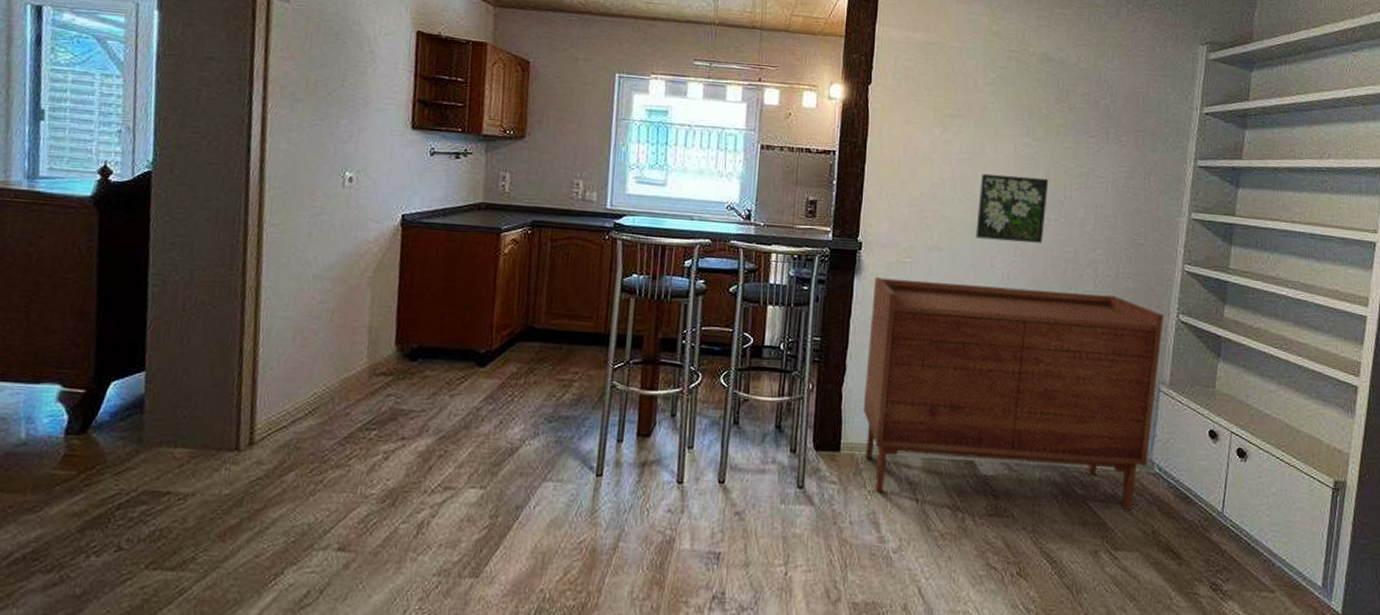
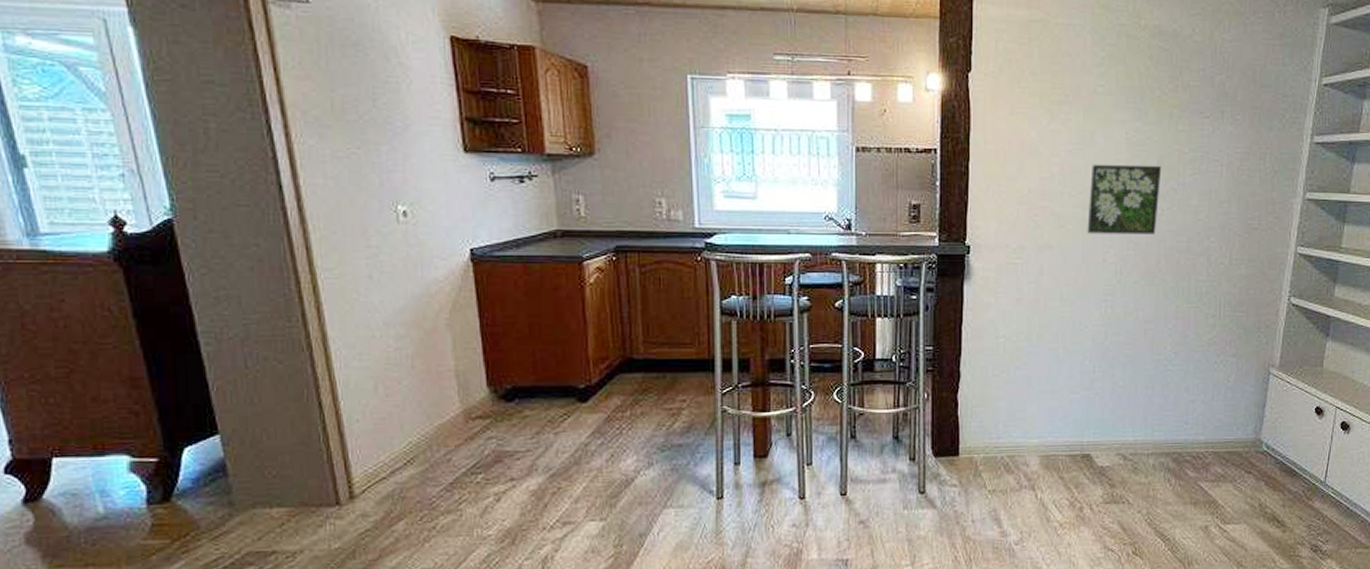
sideboard: present [863,277,1163,510] -> none [979,281,1275,491]

